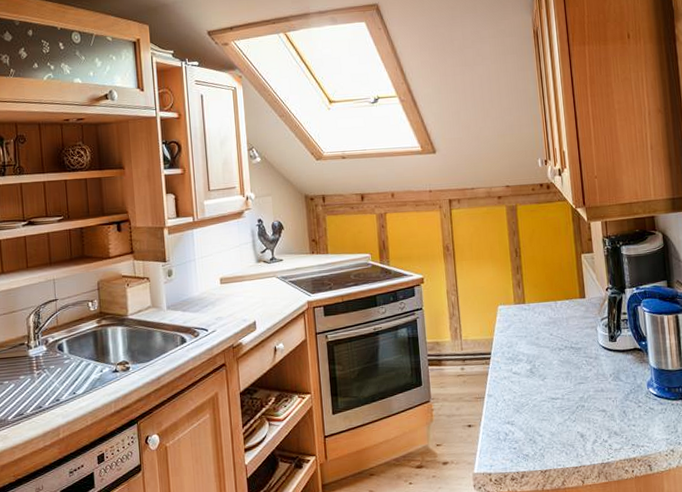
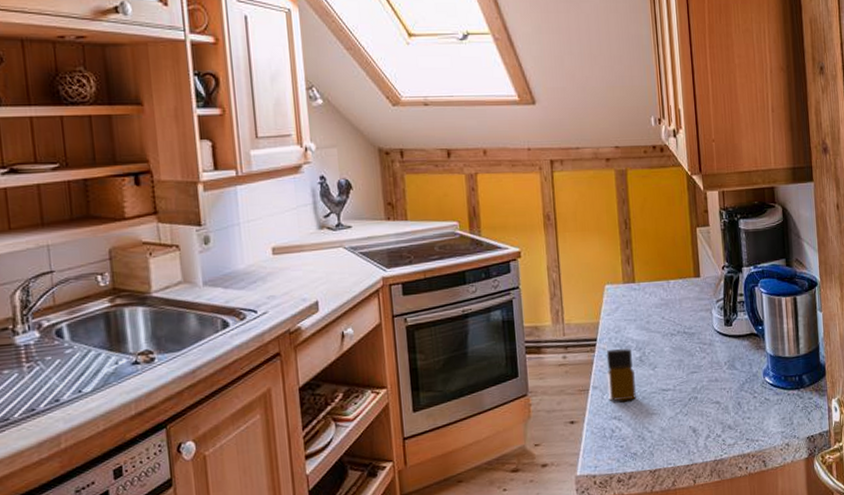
bottle: none [499,361,528,409] -> present [606,348,637,402]

